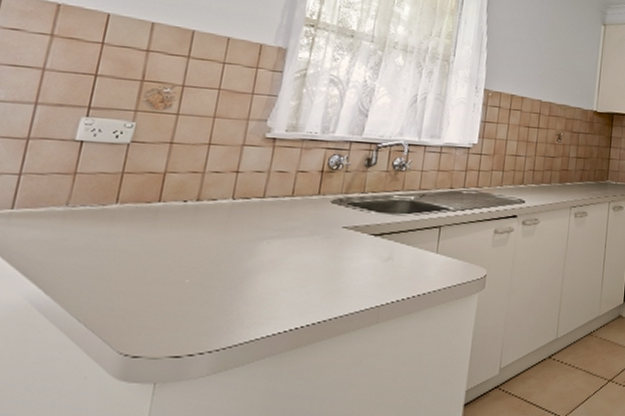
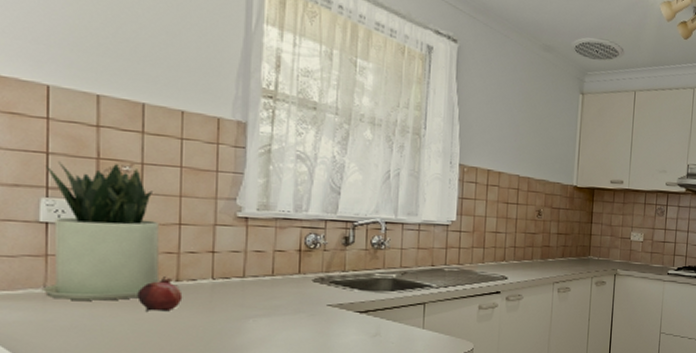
planter: none [63,83,190,220] -> present [41,161,160,301]
fruit: none [155,196,201,232] -> present [137,276,183,312]

